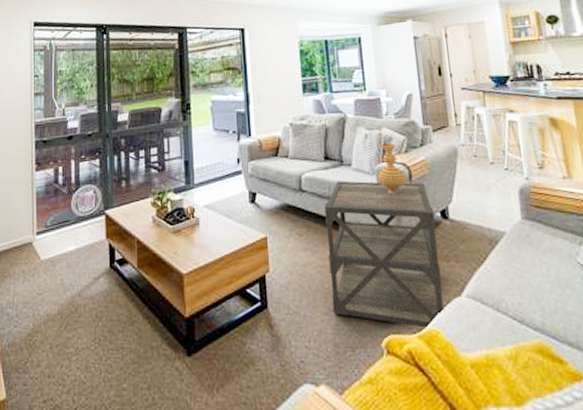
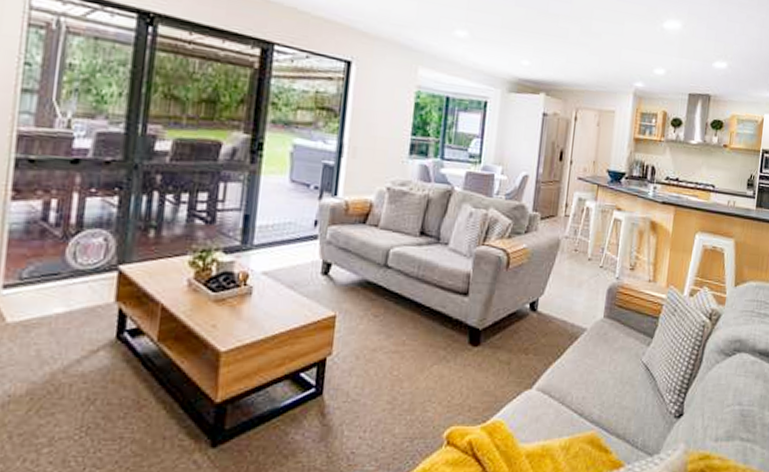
side table: present [324,181,445,329] -> none [397,260,524,421]
vase: present [377,143,407,194] -> none [473,225,504,281]

